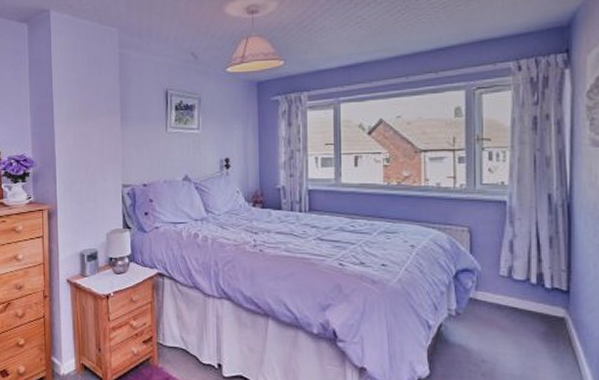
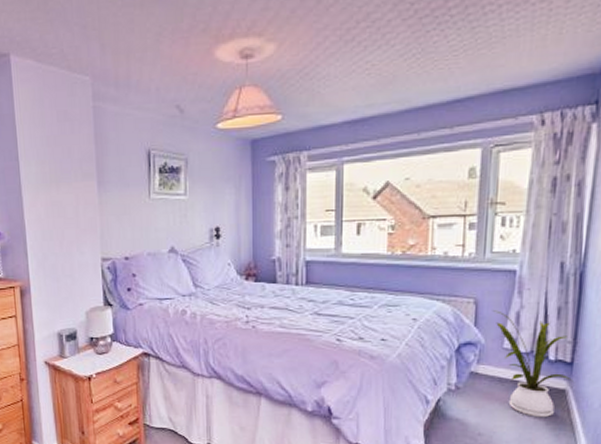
house plant: none [486,239,571,345] -> present [492,310,573,417]

